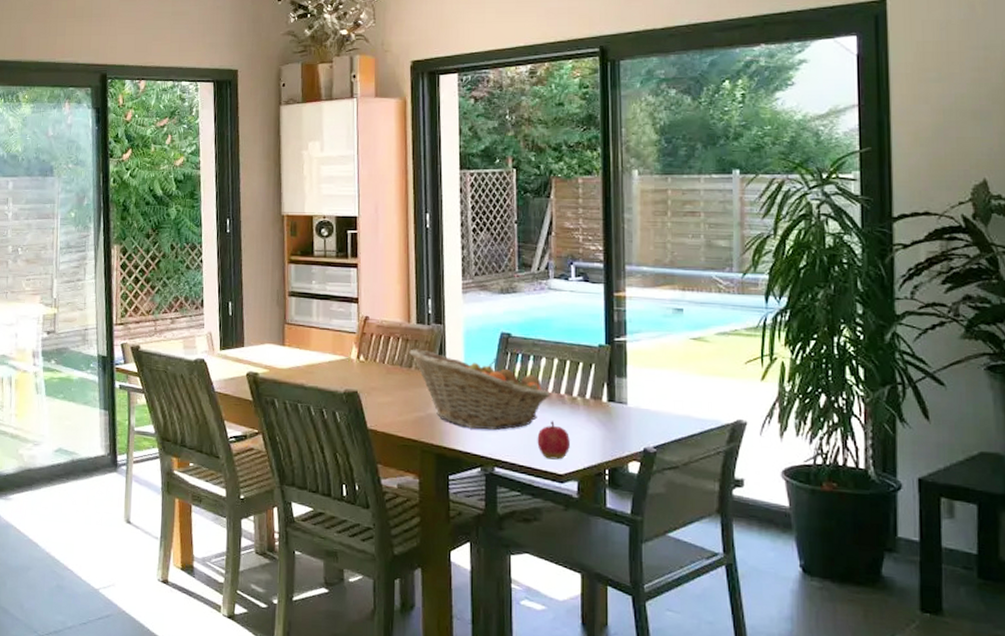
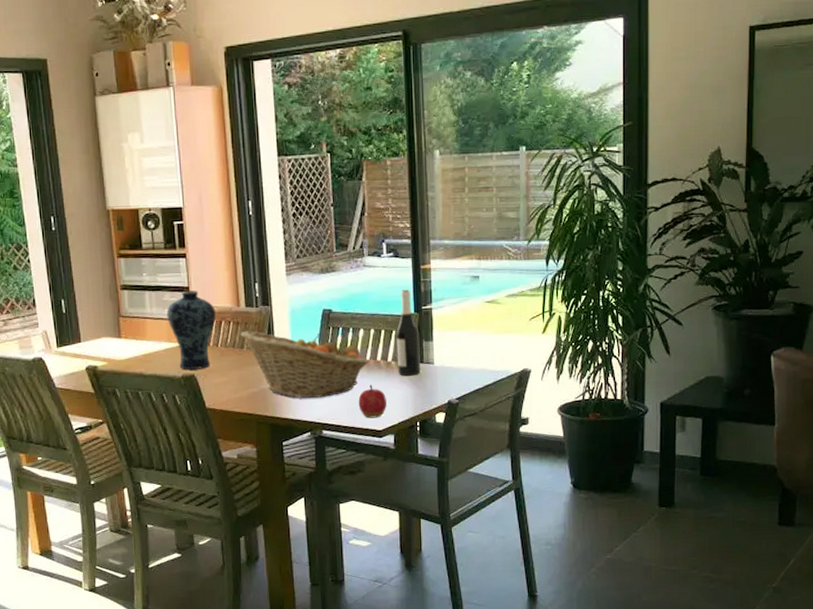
vase: none [333,302,384,386] -> present [166,291,216,370]
wine bottle: none [583,317,611,416] -> present [396,289,420,376]

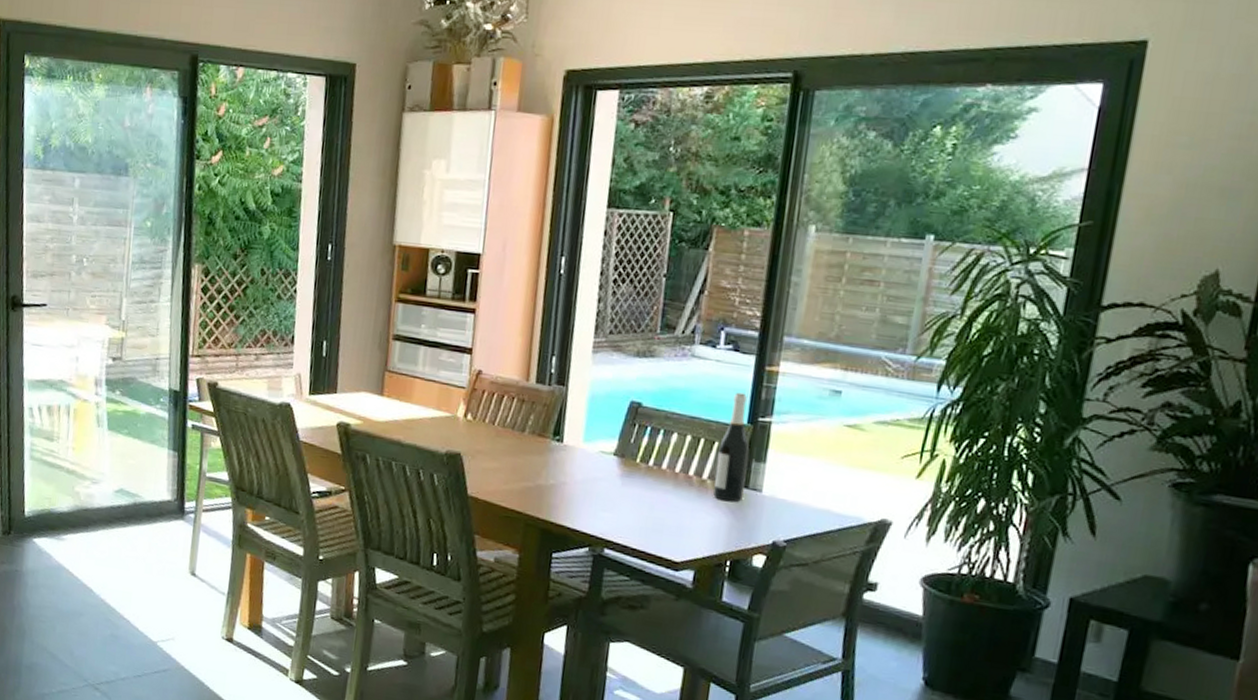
vase: present [166,291,216,370] -> none [440,352,499,448]
fruit basket: present [240,330,368,399] -> none [523,411,677,509]
apple: present [358,385,386,418] -> none [655,503,692,546]

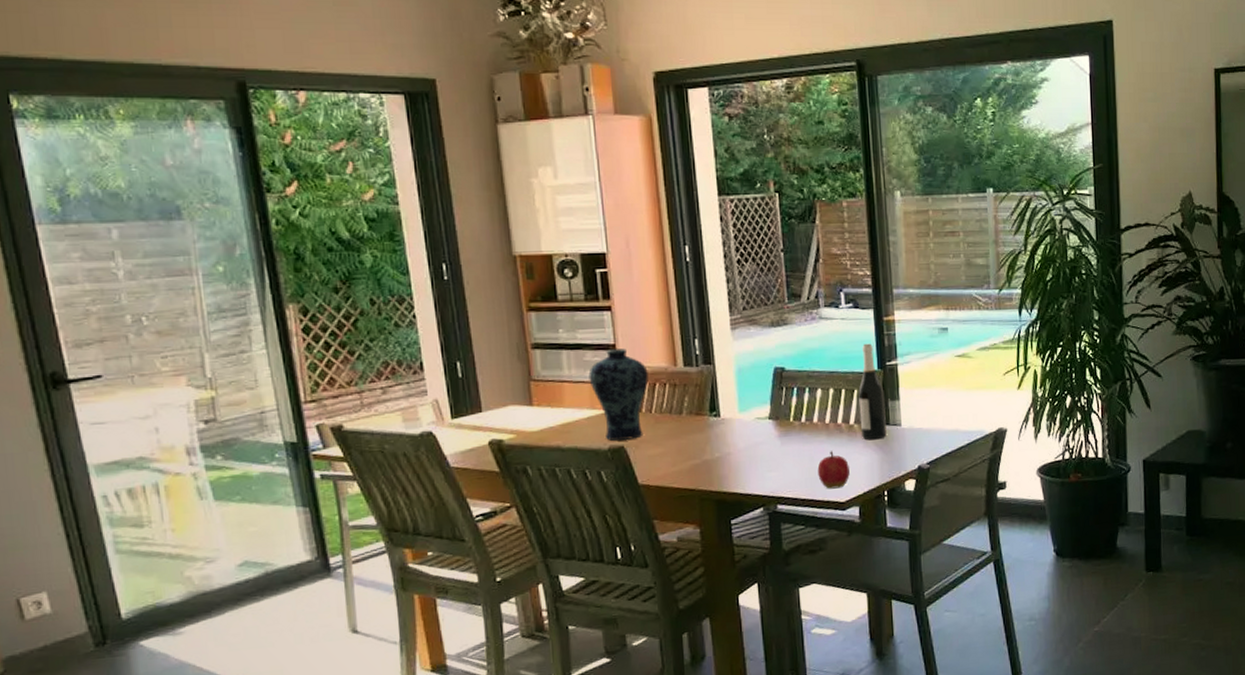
vase: none [440,352,499,448] -> present [588,348,649,441]
apple: none [655,503,692,546] -> present [817,451,850,489]

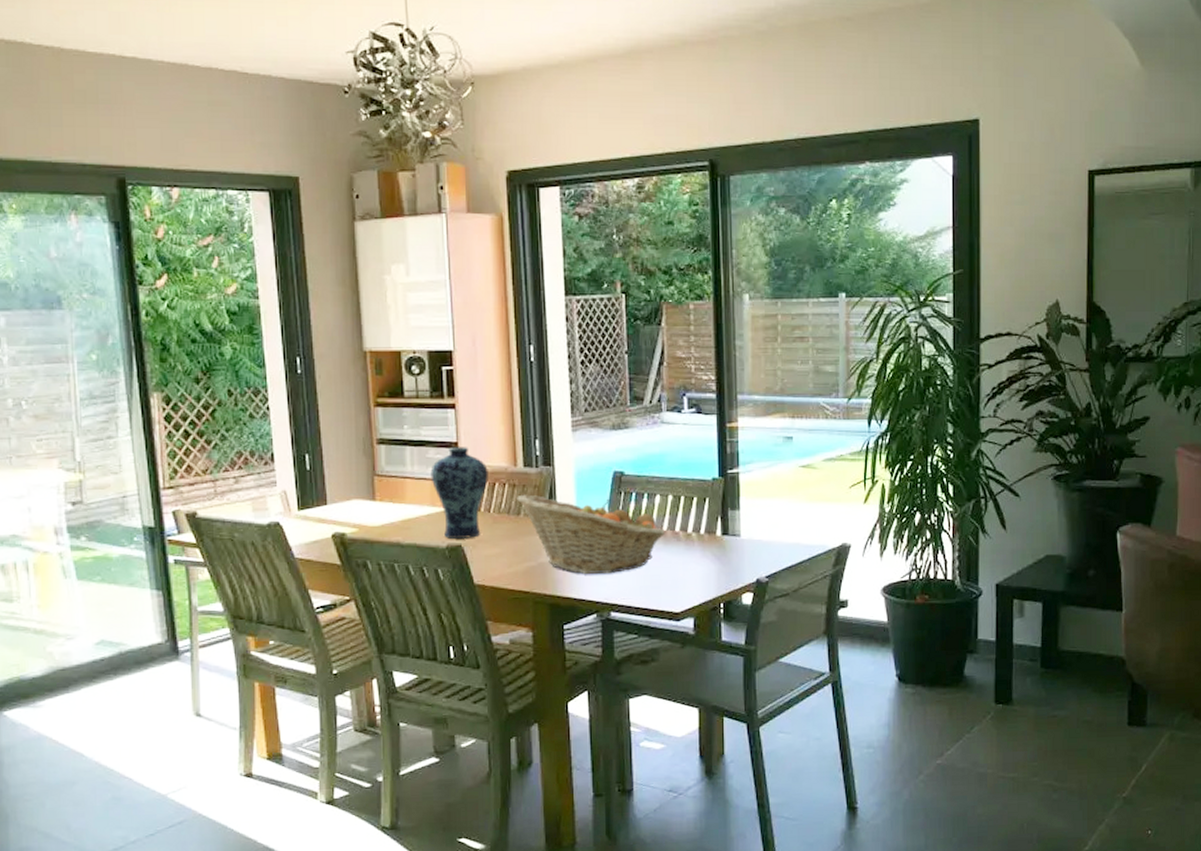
fruit basket: none [678,393,827,470] -> present [517,494,664,575]
apple: present [817,451,850,489] -> none [653,559,685,599]
wine bottle: present [858,343,887,440] -> none [698,450,725,550]

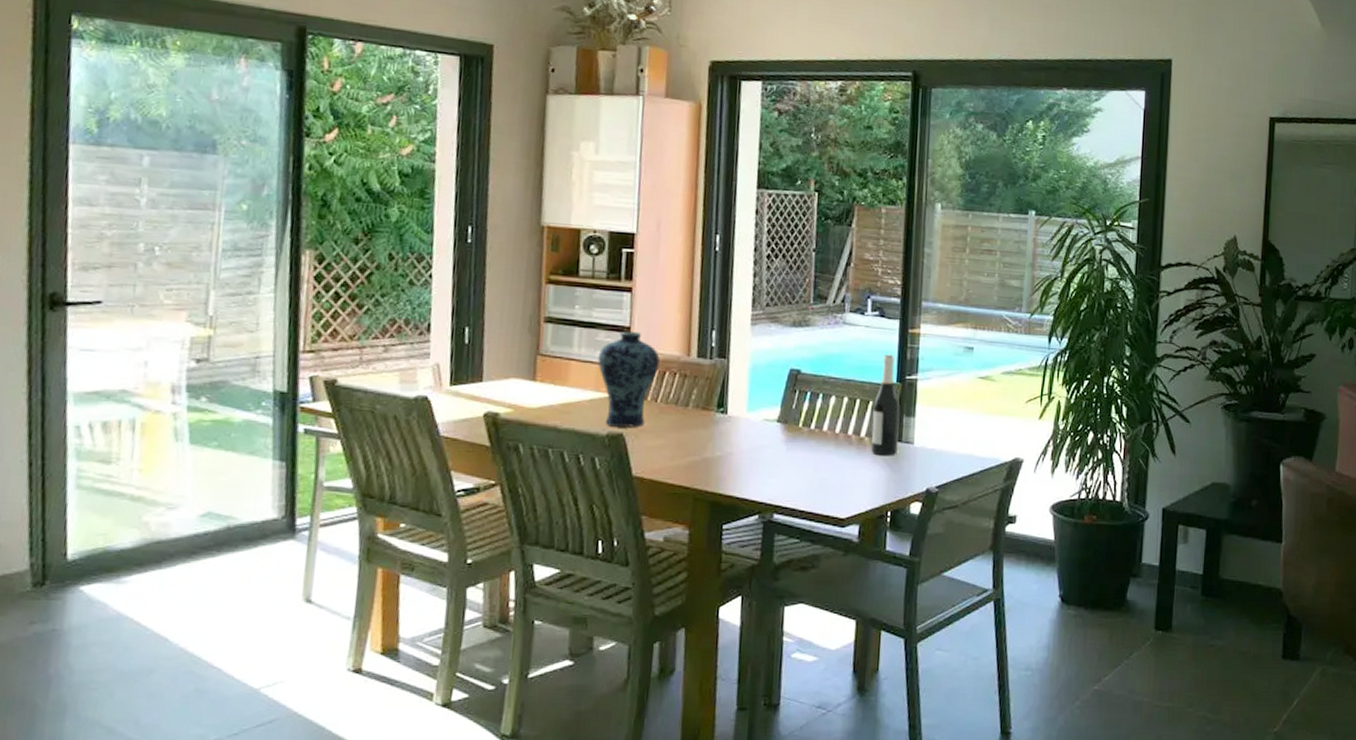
fruit basket: present [517,494,664,575] -> none [686,385,837,474]
wine bottle: none [698,450,725,550] -> present [871,354,900,456]

